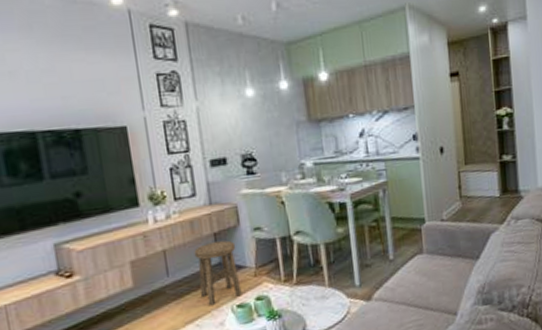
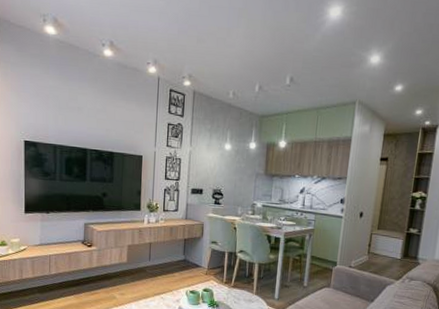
stool: present [194,240,242,306] -> none [167,245,197,287]

